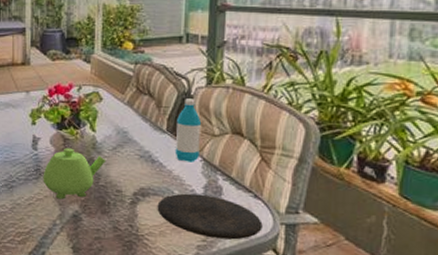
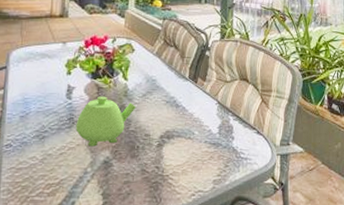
plate: present [157,193,263,240] -> none [180,133,264,172]
water bottle: present [175,98,202,162] -> none [195,50,217,106]

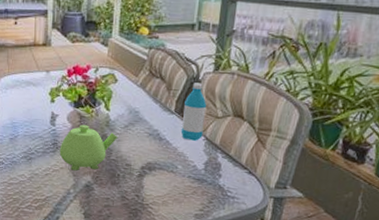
water bottle: none [195,50,217,106] -> present [180,83,207,141]

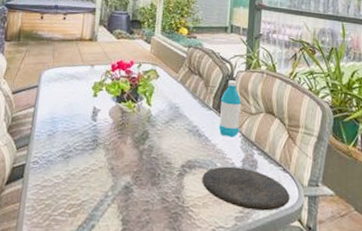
teapot: present [59,124,117,171] -> none [99,120,158,171]
plate: none [162,168,254,210] -> present [202,166,290,211]

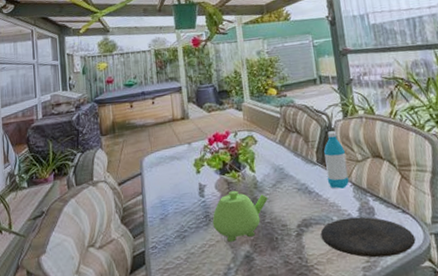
teapot: none [99,120,158,171] -> present [212,190,268,242]

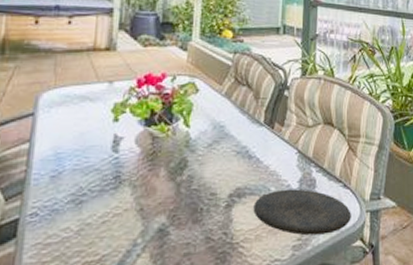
teapot: present [212,190,268,242] -> none [123,147,199,212]
water bottle: present [324,131,349,189] -> none [271,89,297,156]

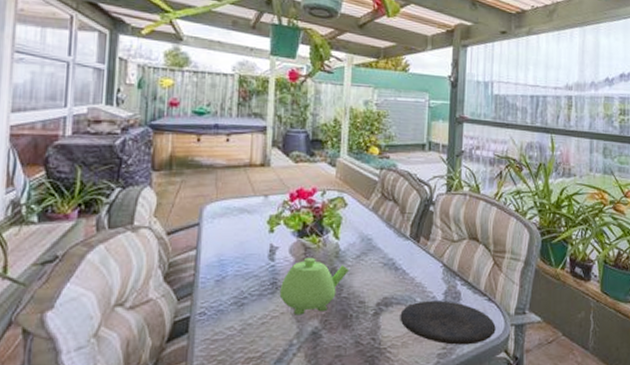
teapot: none [123,147,199,212] -> present [279,257,349,315]

